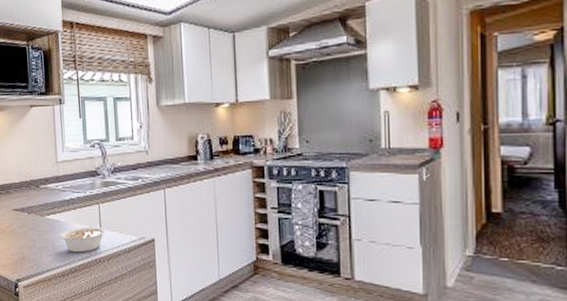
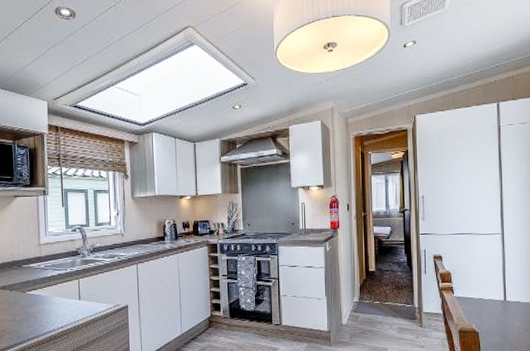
legume: present [60,226,106,253] -> none [41,298,85,322]

